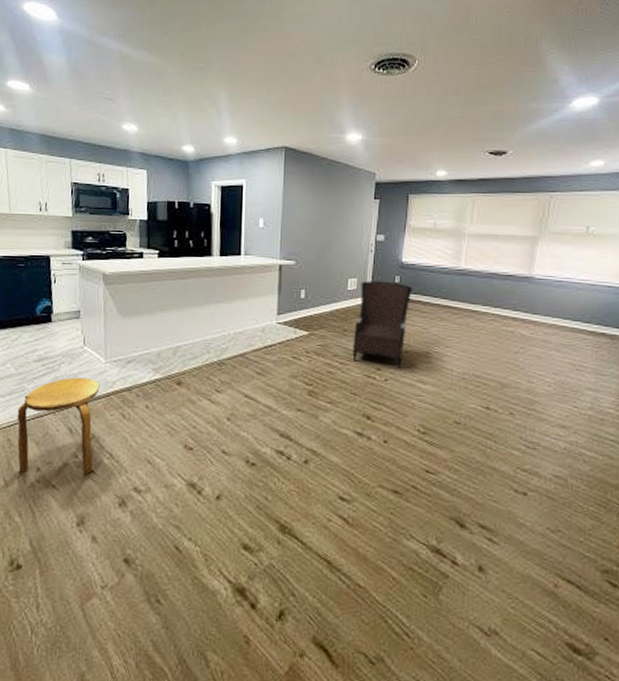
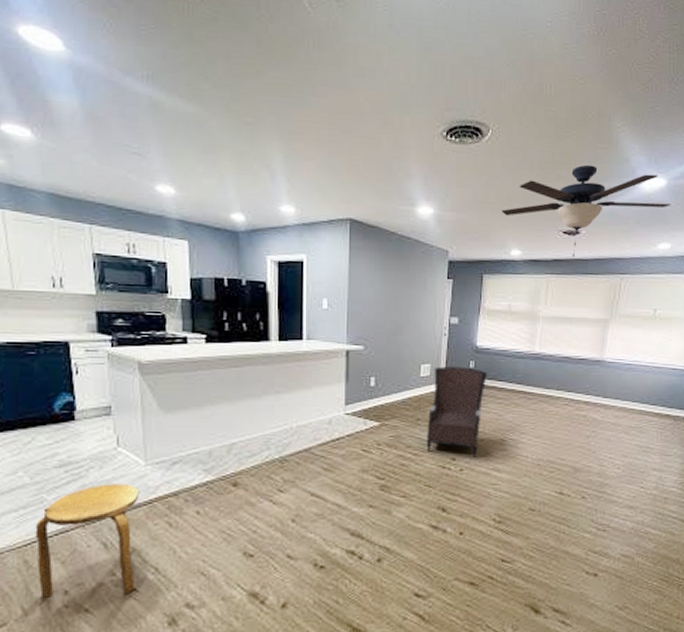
ceiling fan: none [427,87,604,177] -> present [501,164,671,257]

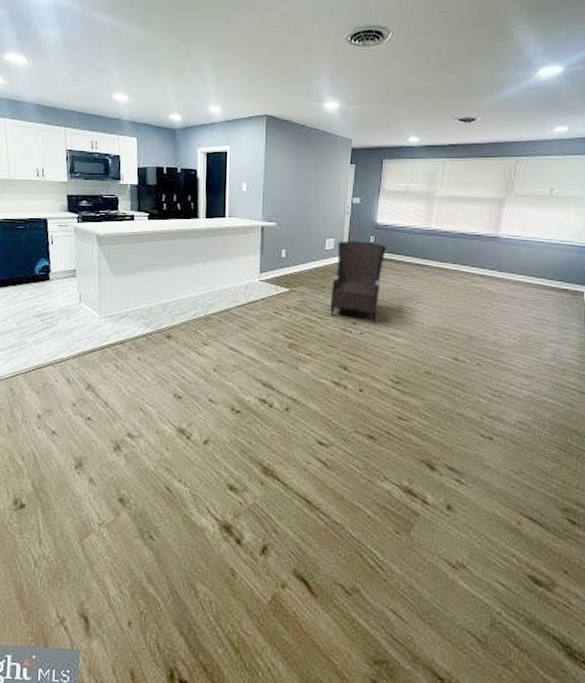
stool: present [35,483,140,598] -> none [18,331,95,422]
ceiling fan: present [501,164,671,257] -> none [400,57,568,142]

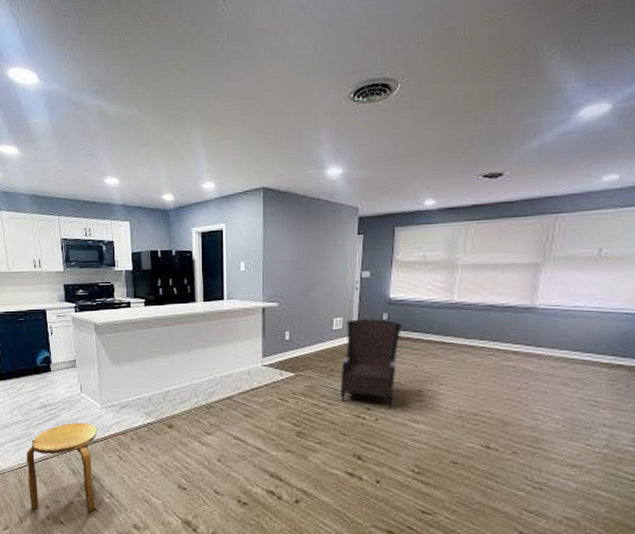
stool: none [18,331,95,422] -> present [26,422,97,513]

